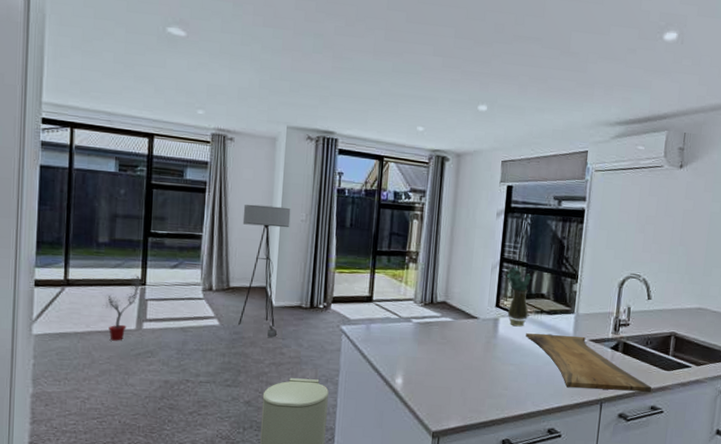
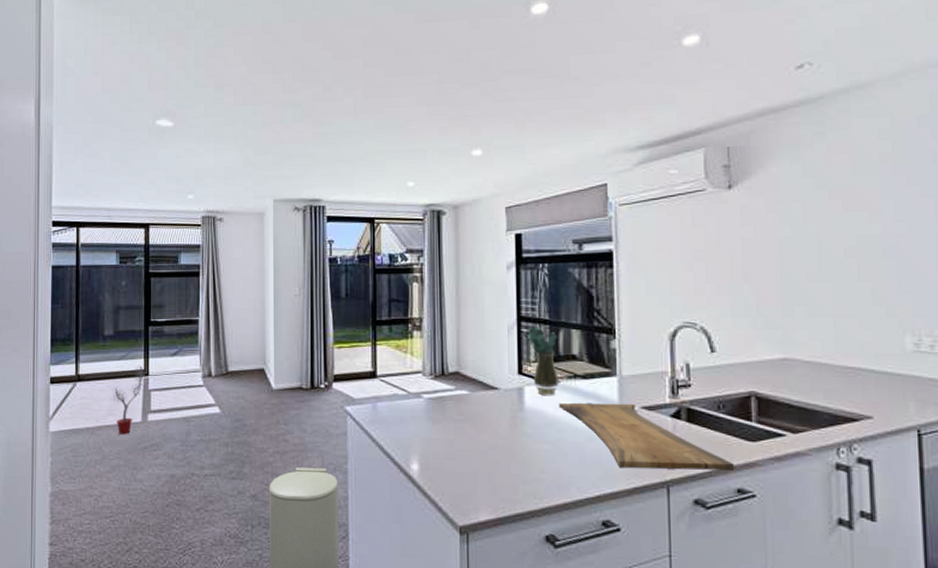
floor lamp: present [238,204,291,338] -> none [236,283,284,425]

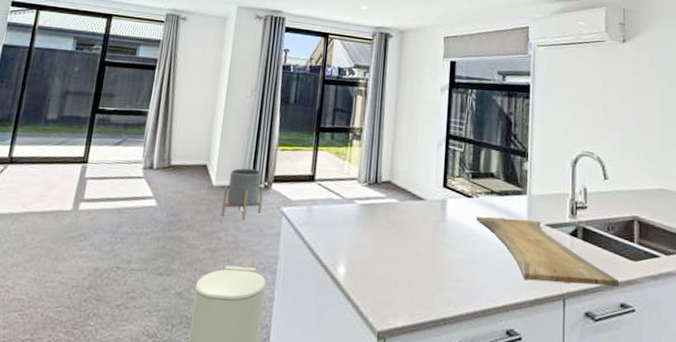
potted tree: present [111,366,146,435] -> none [43,152,85,223]
planter: none [284,369,325,421] -> present [221,168,265,220]
vase: present [526,324,559,396] -> none [453,142,479,210]

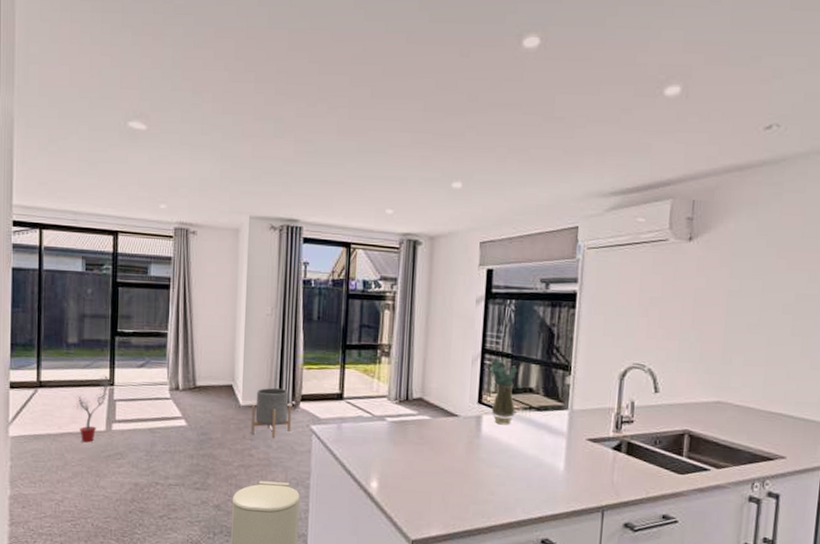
potted tree: none [43,152,85,223] -> present [74,375,111,443]
vase: none [453,142,479,210] -> present [489,356,518,425]
cutting board: present [476,217,620,287] -> none [513,432,663,499]

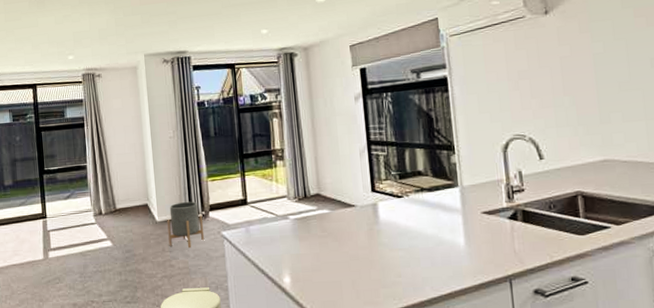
potted tree: present [74,375,111,443] -> none [15,210,44,272]
vase: present [489,356,518,425] -> none [375,147,408,209]

